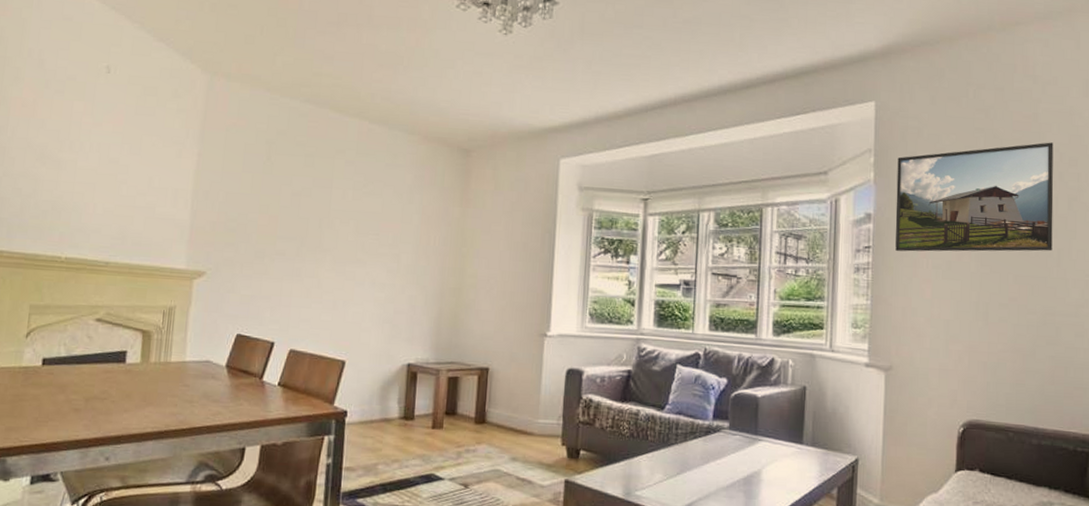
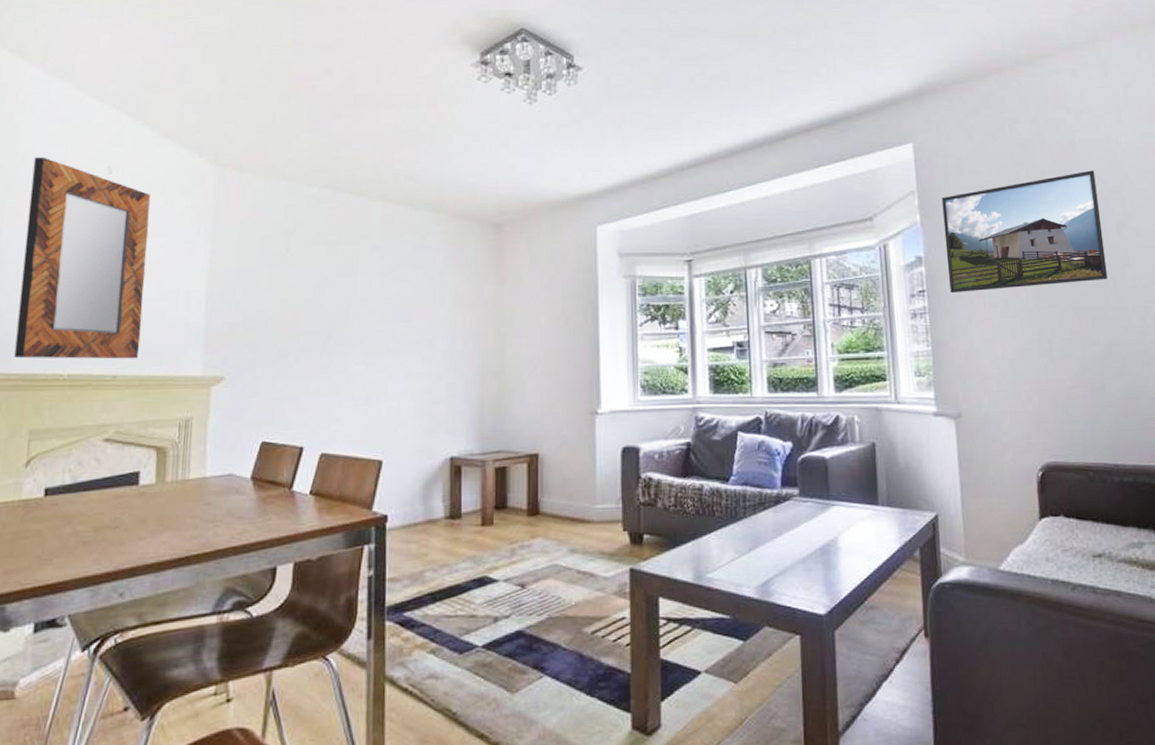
home mirror: none [18,51,144,249] -> present [14,157,150,359]

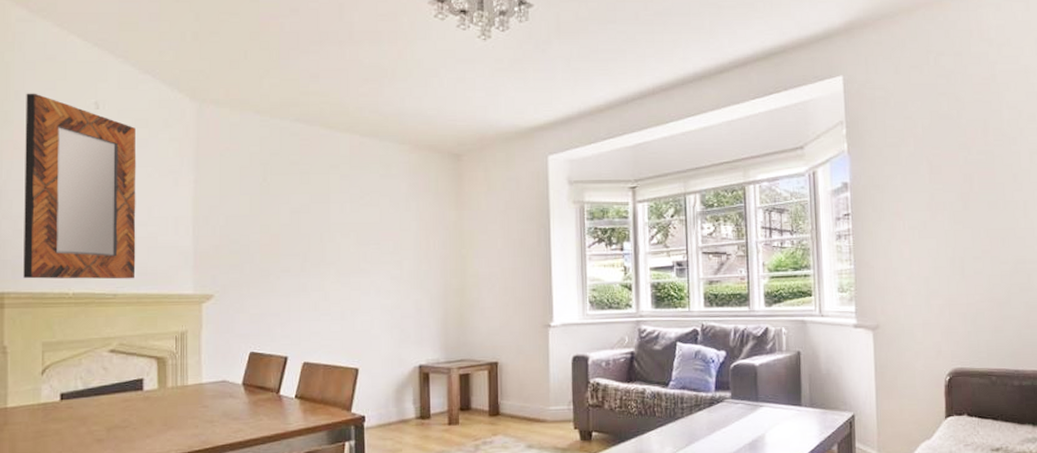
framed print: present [942,170,1108,293] -> none [868,101,1019,216]

